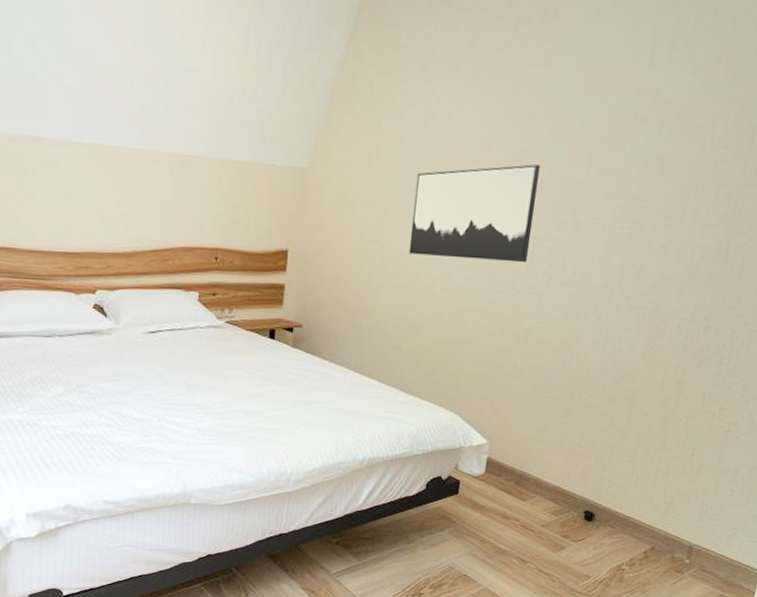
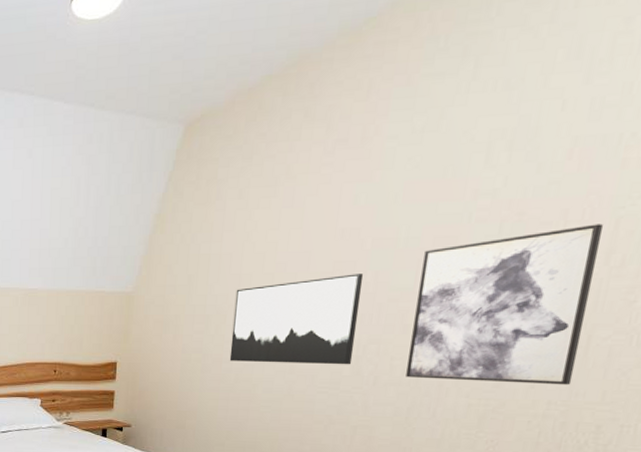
wall art: none [576,131,743,290] -> present [406,223,604,385]

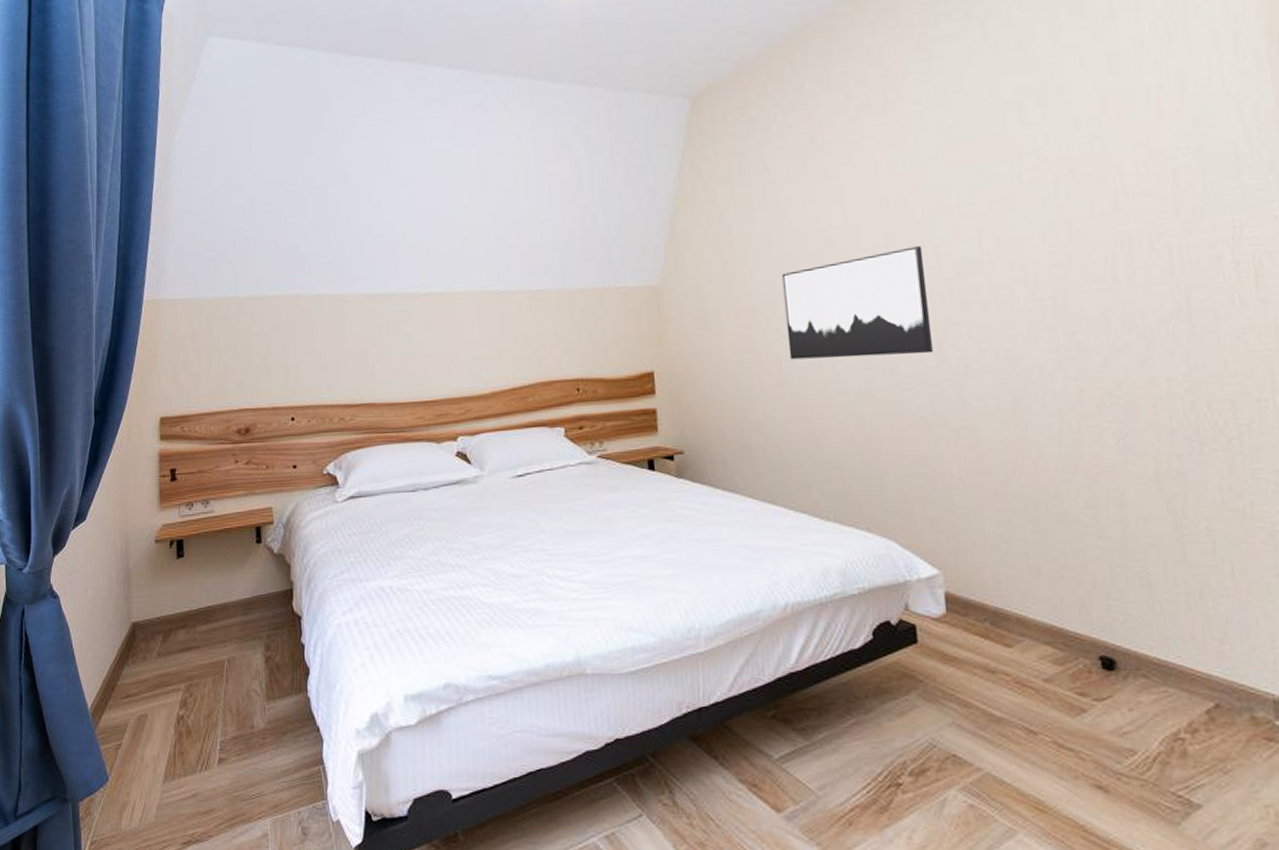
wall art: present [406,223,604,385] -> none [982,176,1186,363]

